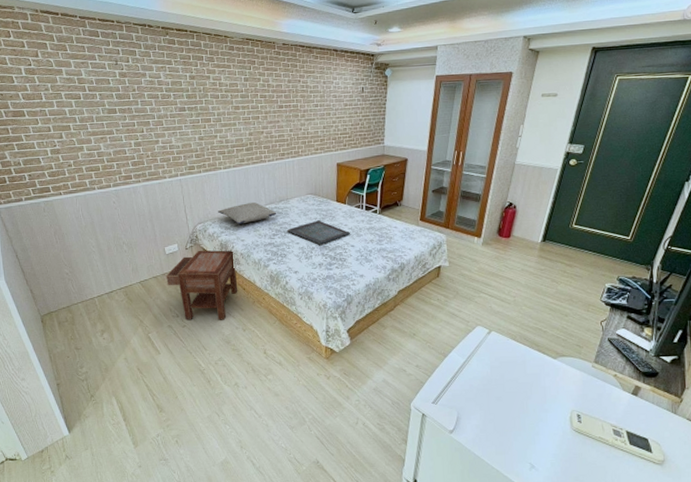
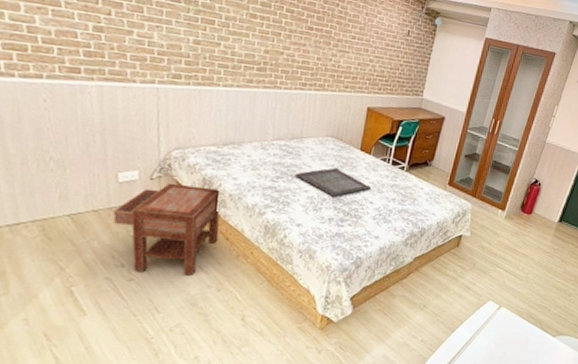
pillow: present [218,202,277,225] -> none [206,133,286,159]

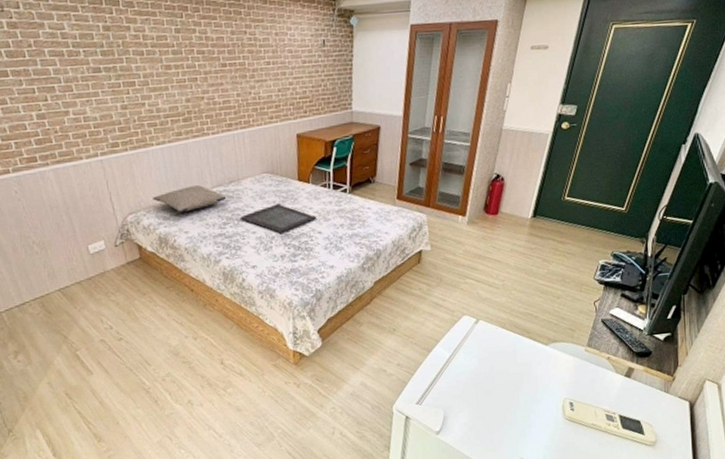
nightstand: present [113,183,221,276] -> none [93,245,185,332]
pillow: none [206,133,286,159] -> present [153,185,227,213]

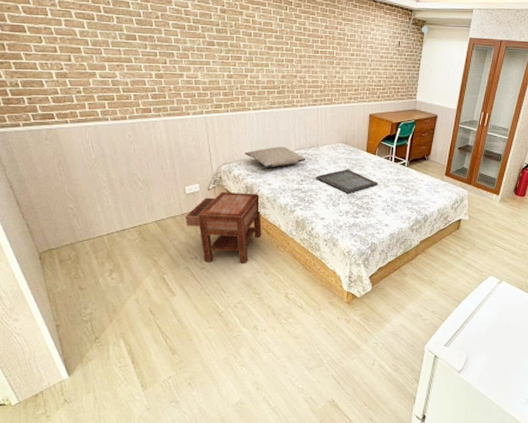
nightstand: none [93,245,185,332] -> present [185,191,262,263]

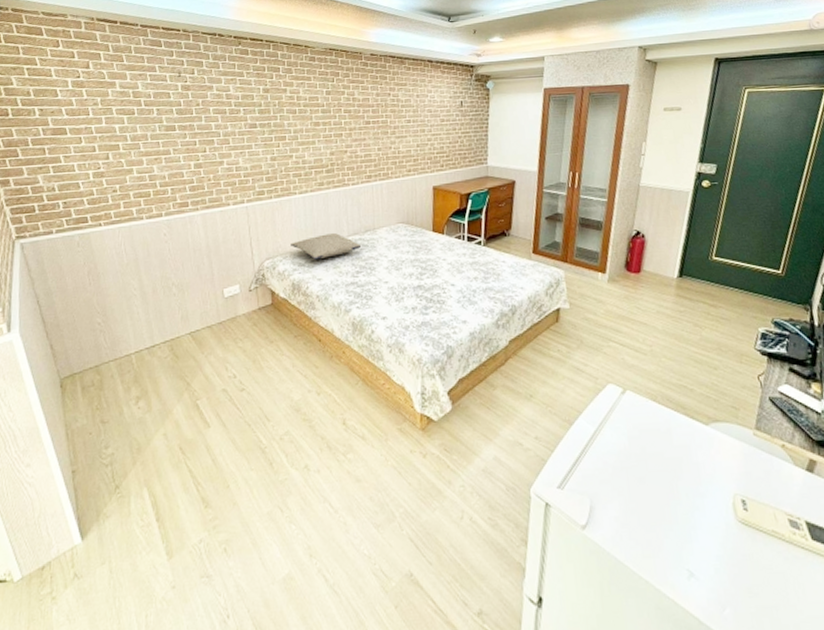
nightstand: present [185,191,262,263] -> none [223,291,312,382]
serving tray: present [316,169,378,193] -> none [374,254,450,284]

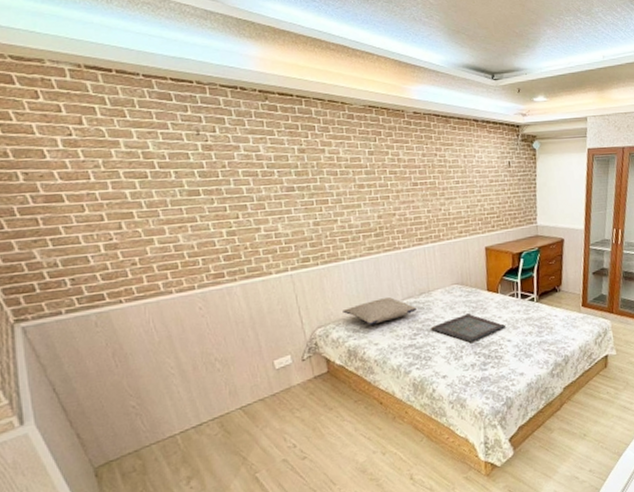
serving tray: none [374,254,450,284] -> present [431,313,505,343]

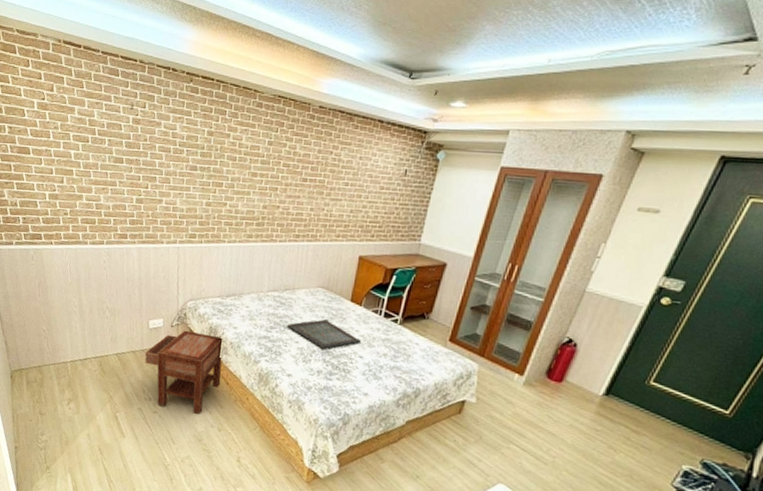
nightstand: none [277,358,374,450] -> present [144,330,223,414]
pillow: present [343,297,418,325] -> none [213,285,280,309]

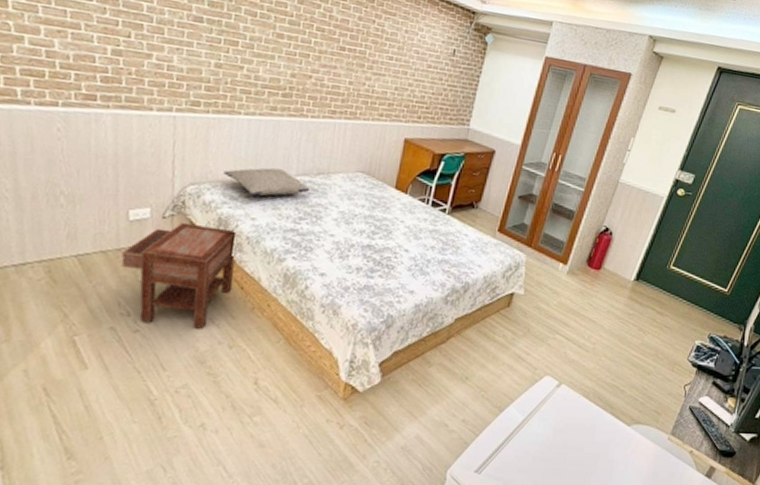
pillow: none [213,285,280,309] -> present [224,168,311,196]
serving tray: present [287,319,361,349] -> none [321,208,406,243]

